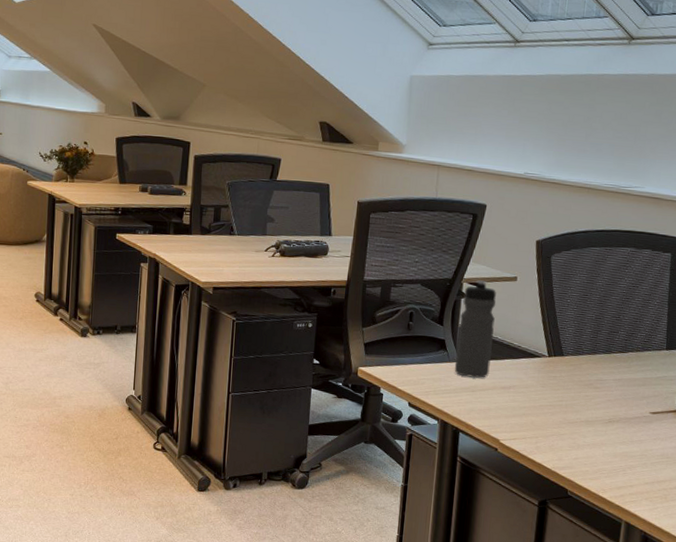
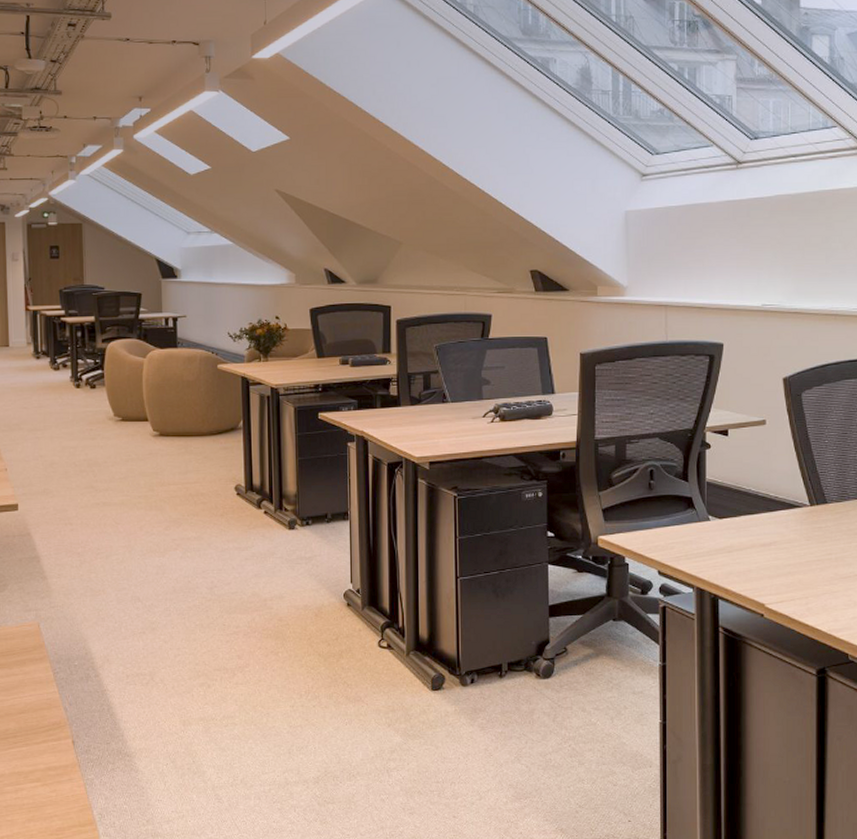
water bottle: present [454,280,496,378] -> none [705,428,747,536]

